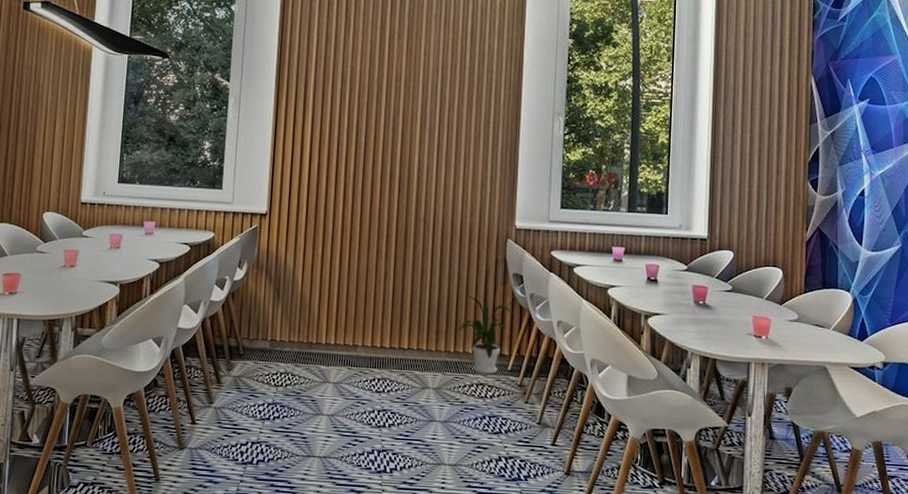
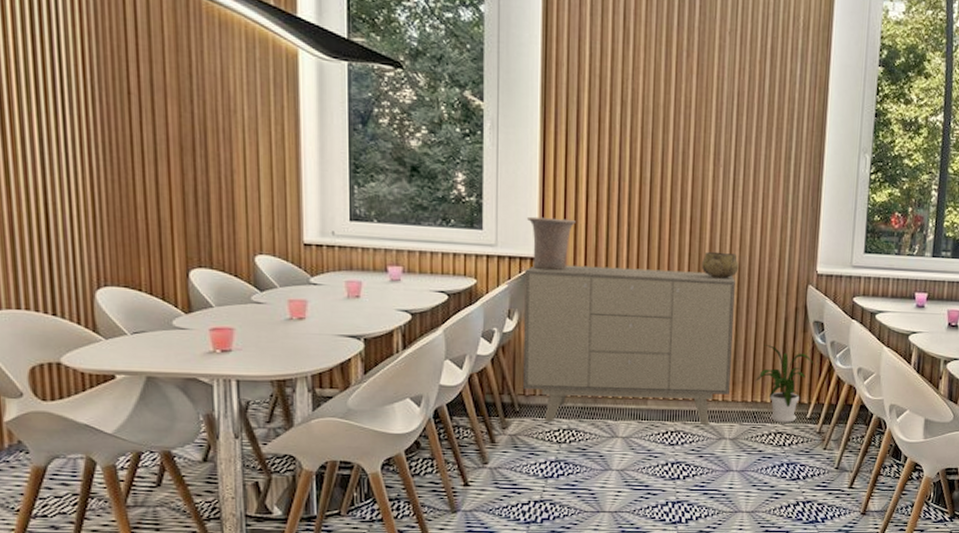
sideboard: none [248,220,439,373] -> present [523,265,735,425]
vase: none [259,177,300,225] -> present [527,216,576,271]
decorative bowl: none [408,207,442,233] -> present [701,251,739,279]

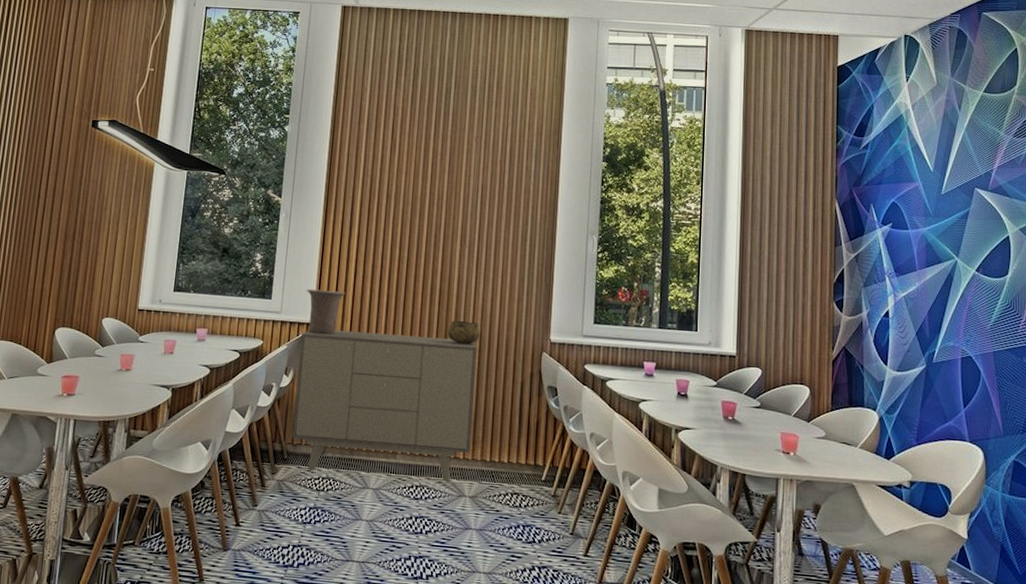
house plant: present [755,344,815,423] -> none [493,406,550,484]

